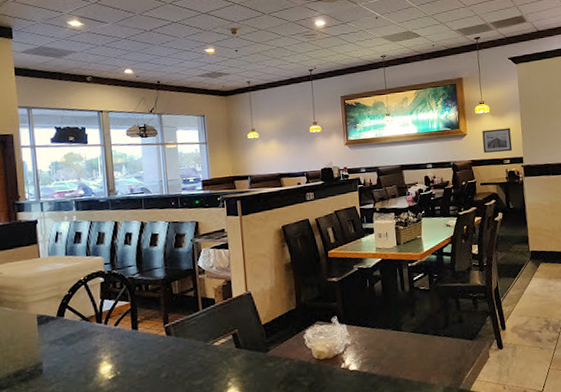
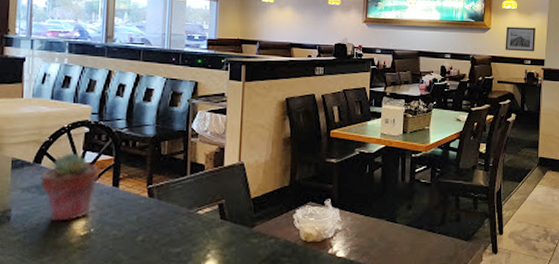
potted succulent: none [65,303,118,369] -> present [40,152,99,222]

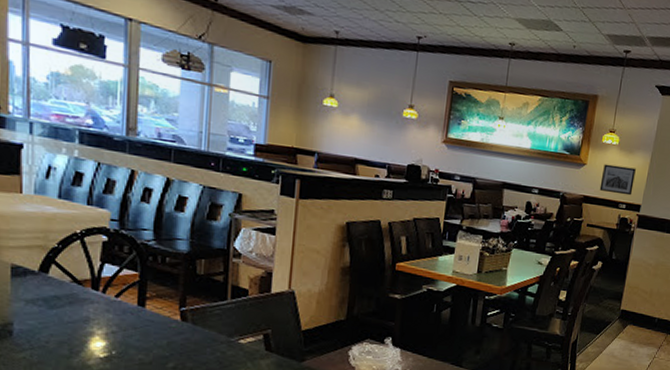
potted succulent: present [40,152,99,222] -> none [48,263,121,341]

